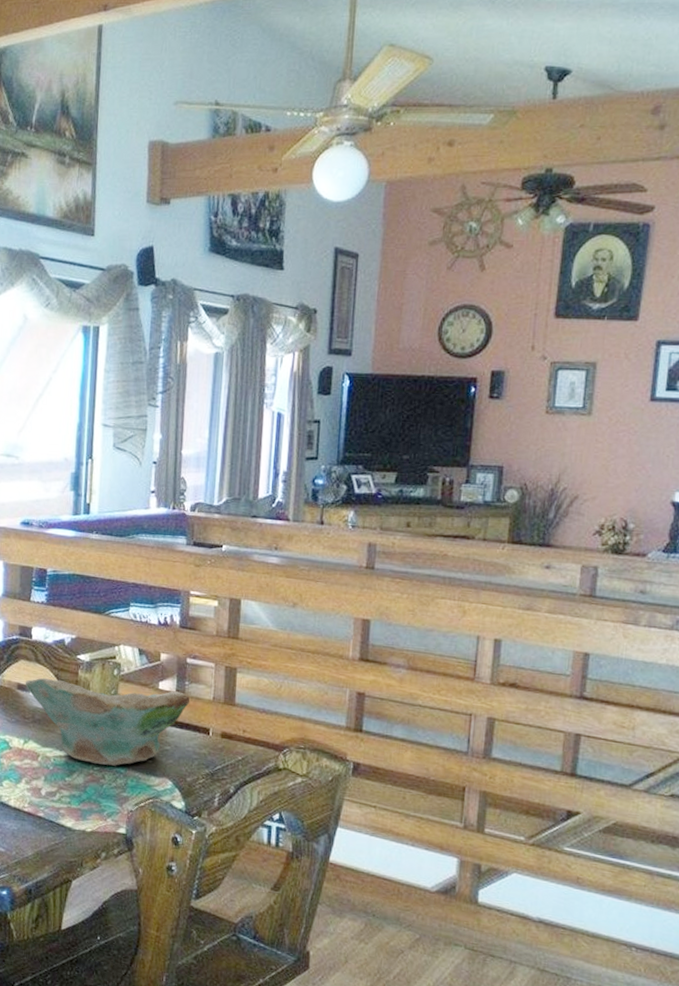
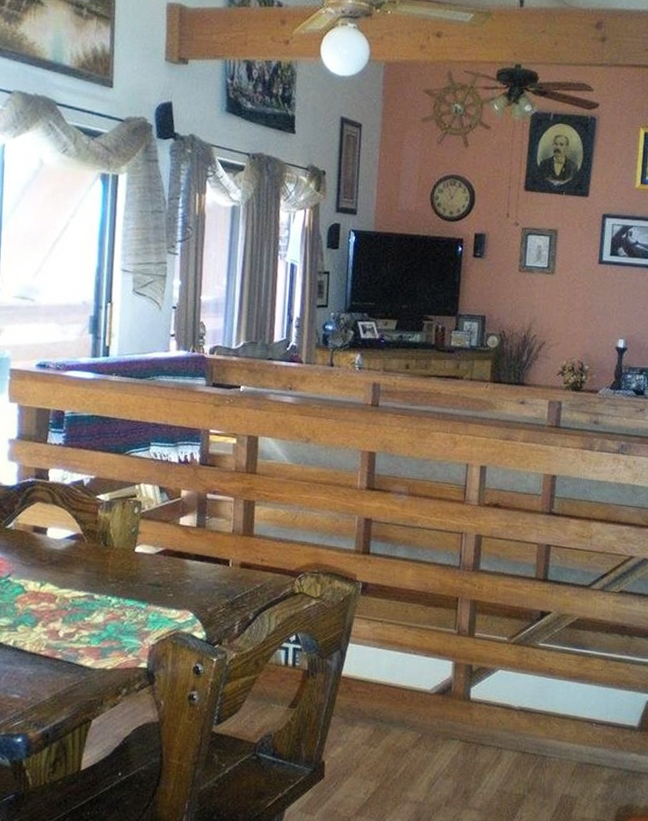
bowl: present [25,677,191,766] -> none [41,519,211,602]

